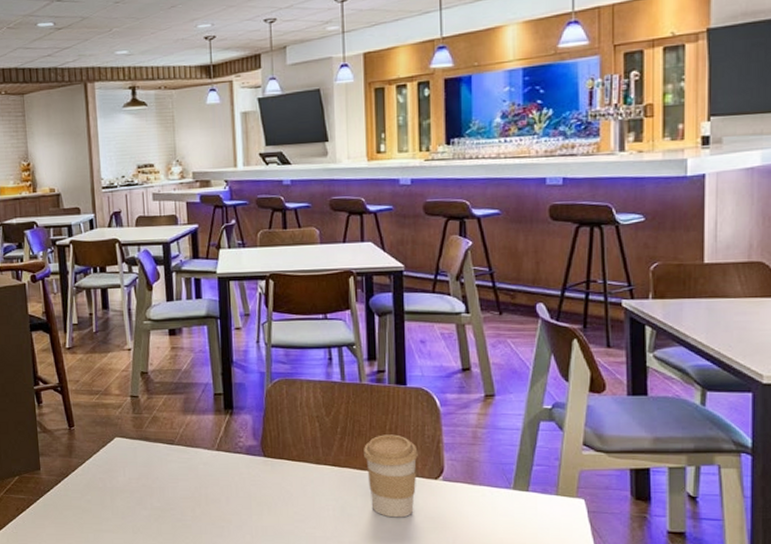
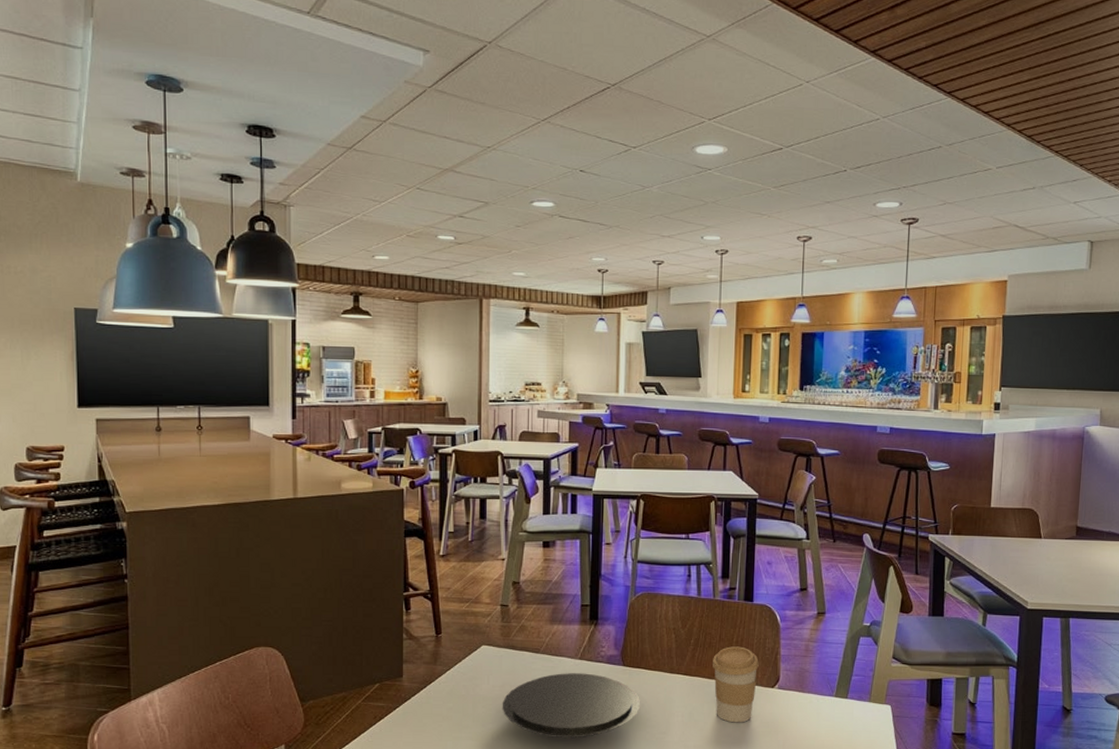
plate: none [140,465,286,532] -> present [502,673,640,739]

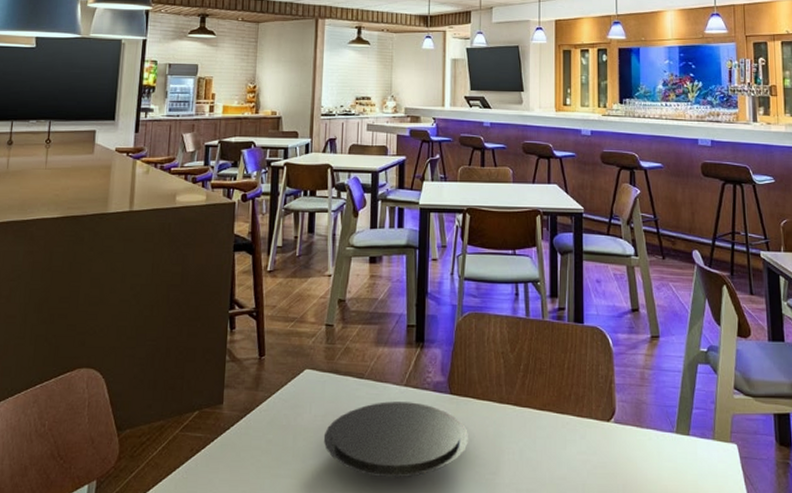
coffee cup: present [713,646,759,723] -> none [544,373,592,463]

